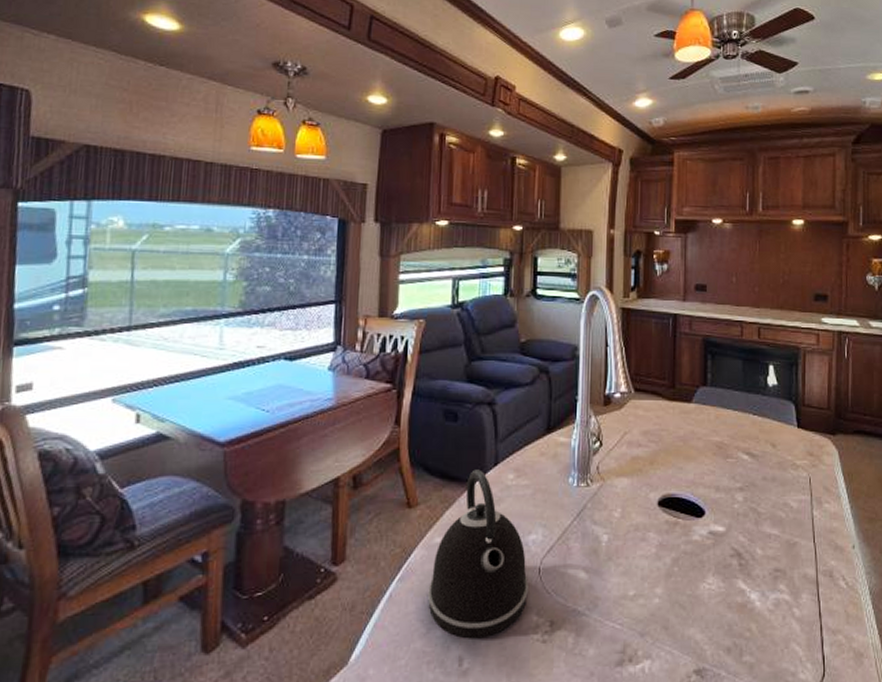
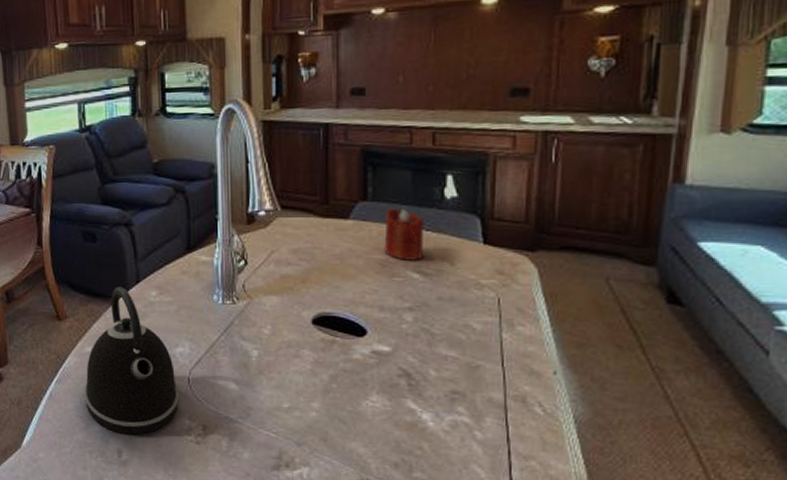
candle: none [720,394,752,442] -> present [384,209,425,260]

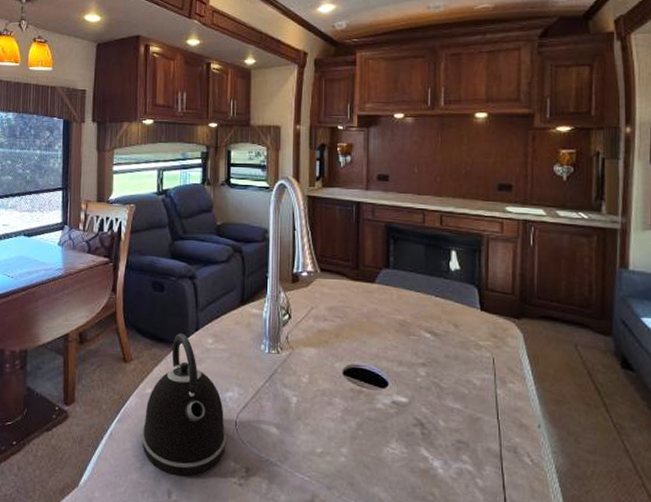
candle: present [384,209,425,260] -> none [402,276,435,322]

